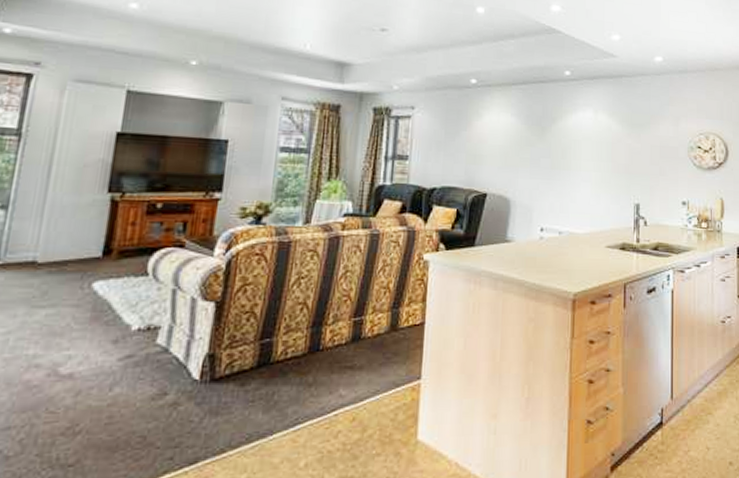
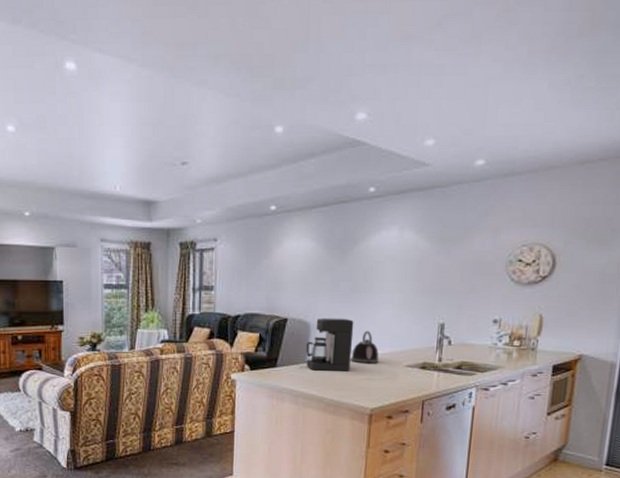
coffee maker: none [505,194,555,252] -> present [305,318,354,371]
kettle: none [552,208,581,244] -> present [350,330,380,364]

